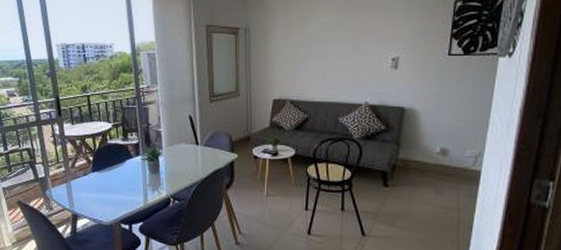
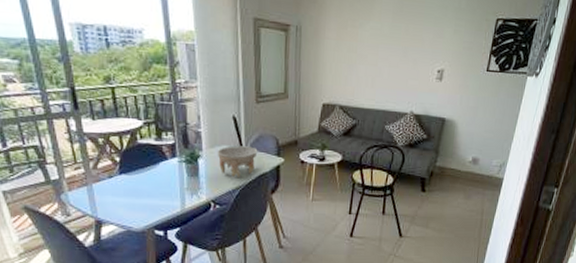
bowl: none [175,143,213,173] -> present [217,145,258,177]

